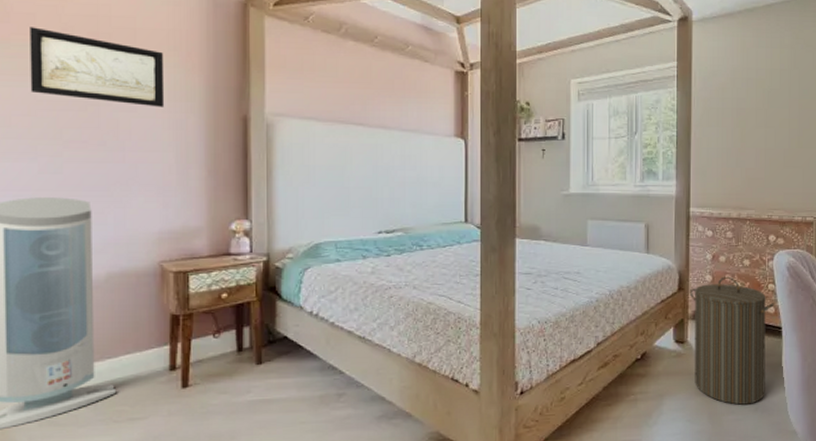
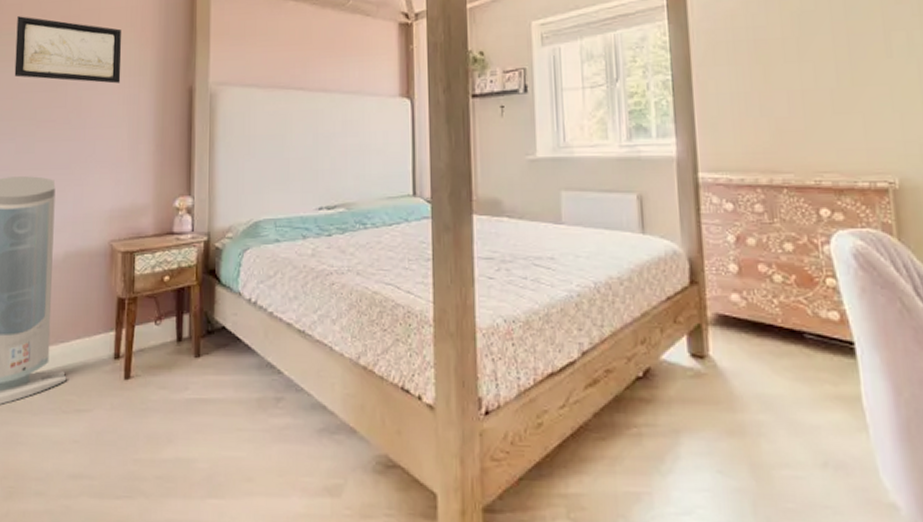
laundry hamper: present [690,276,774,405] -> none [707,266,838,456]

